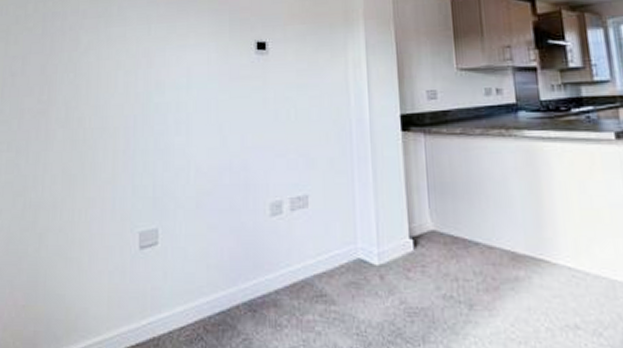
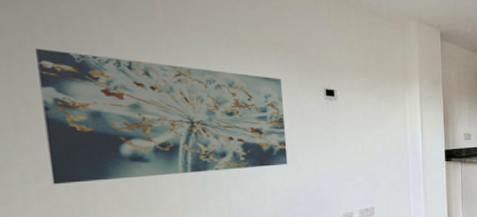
wall art: none [18,23,214,155] -> present [36,48,288,185]

